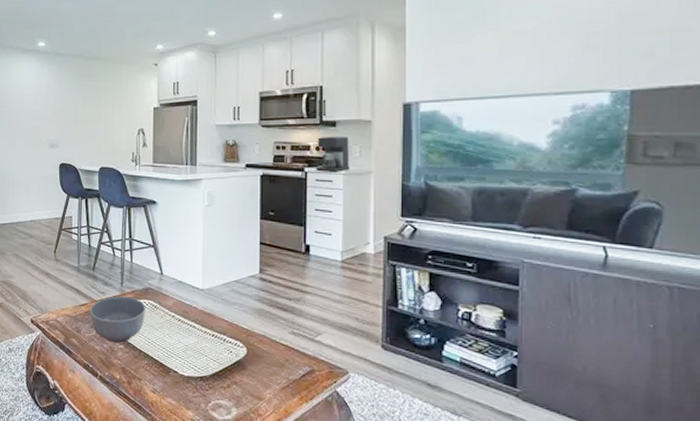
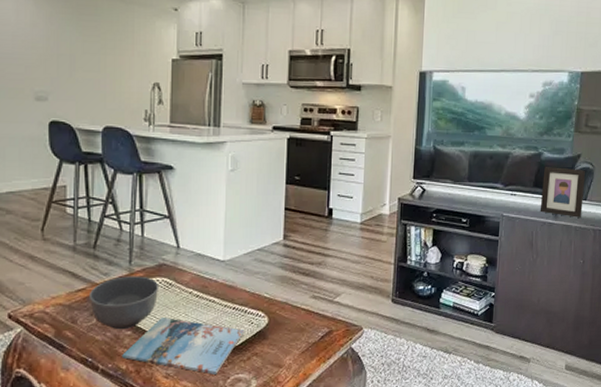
magazine: none [116,336,224,397] -> present [122,318,245,375]
coffee maker: present [315,137,350,172] -> none [341,101,372,136]
picture frame: none [578,206,649,270] -> present [540,167,586,217]

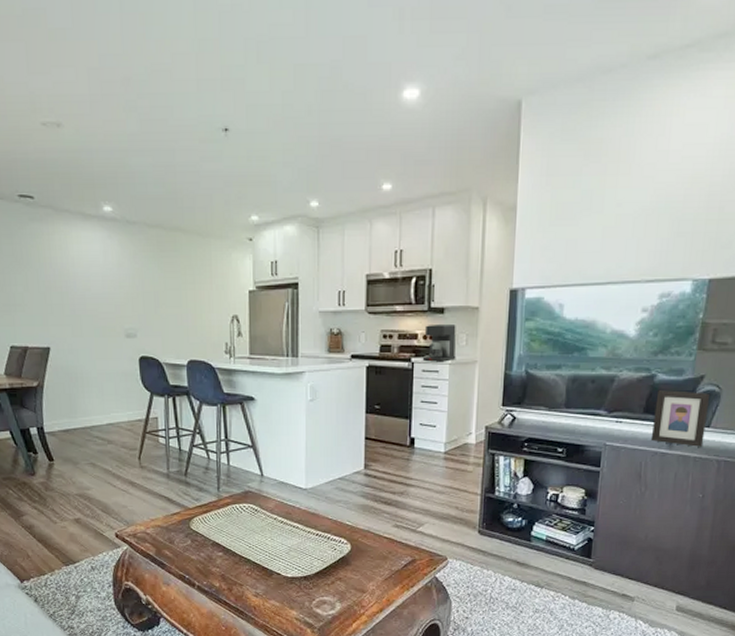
bowl: present [88,276,160,330] -> none [183,502,246,551]
magazine: present [122,318,245,375] -> none [215,541,328,596]
coffee maker: none [341,101,372,136] -> present [422,325,456,362]

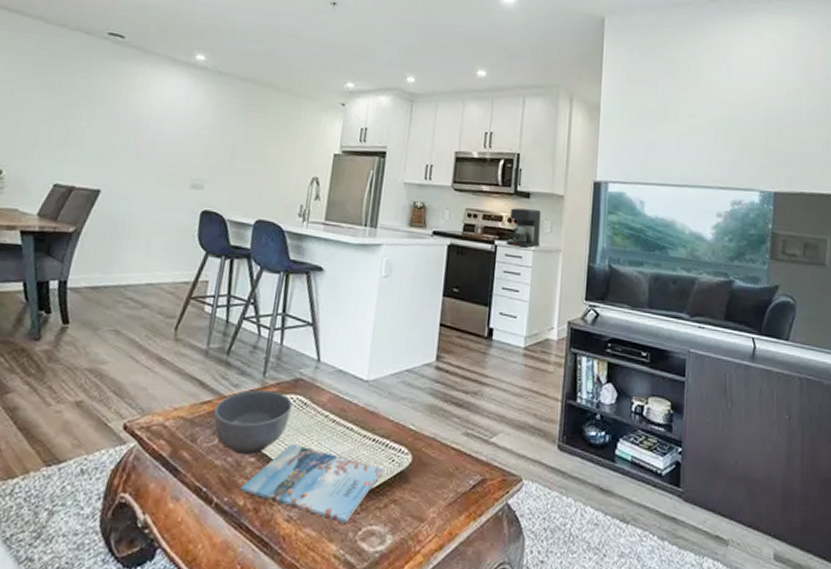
bowl: none [183,502,246,551] -> present [214,390,293,456]
magazine: none [215,541,328,596] -> present [241,444,384,523]
picture frame: present [650,390,711,447] -> none [733,297,786,361]

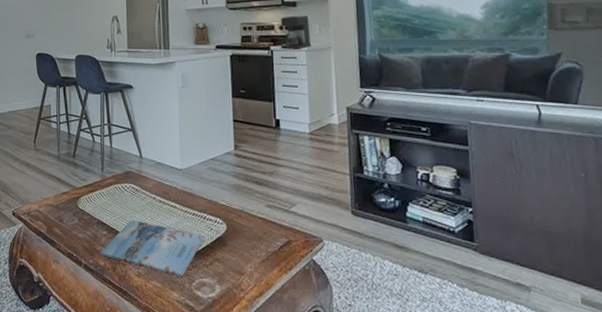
bowl: present [214,390,293,456] -> none [71,182,128,230]

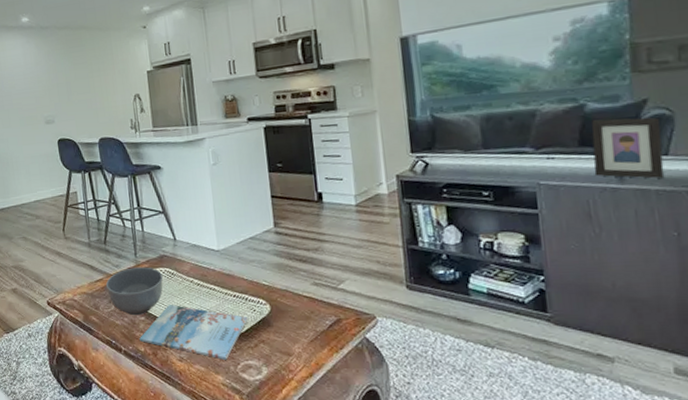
bowl: none [71,182,128,230] -> present [105,267,163,316]
coffee maker: present [280,16,312,50] -> none [318,78,354,117]
picture frame: none [515,68,575,124] -> present [592,117,665,179]

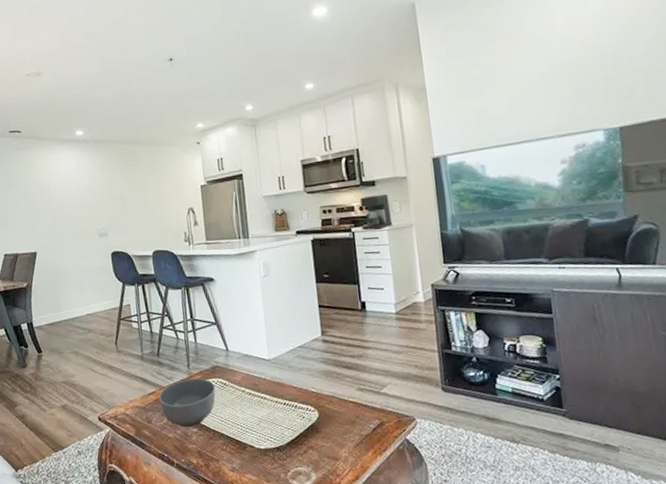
magazine: present [139,305,248,360] -> none [192,415,298,468]
coffee maker: none [318,78,354,117] -> present [360,194,393,230]
picture frame: present [592,117,665,179] -> none [594,231,654,285]

